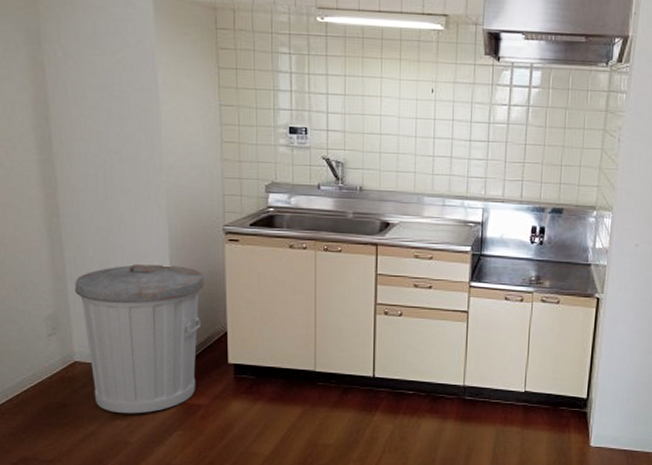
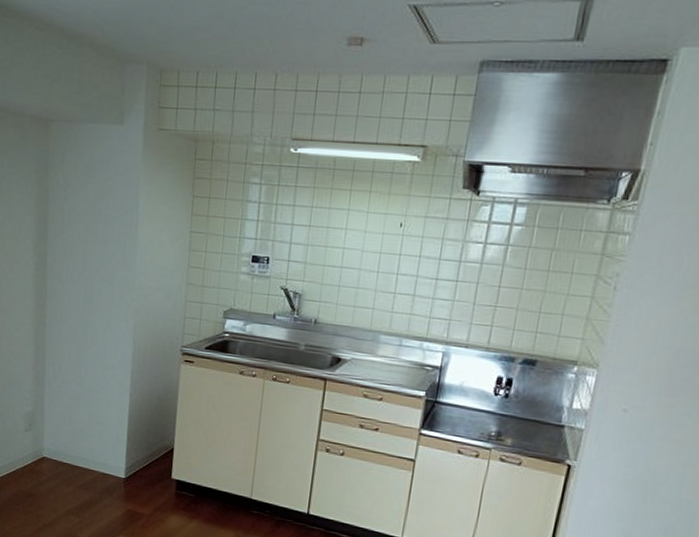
trash can: present [74,264,205,414] -> none [49,375,159,514]

